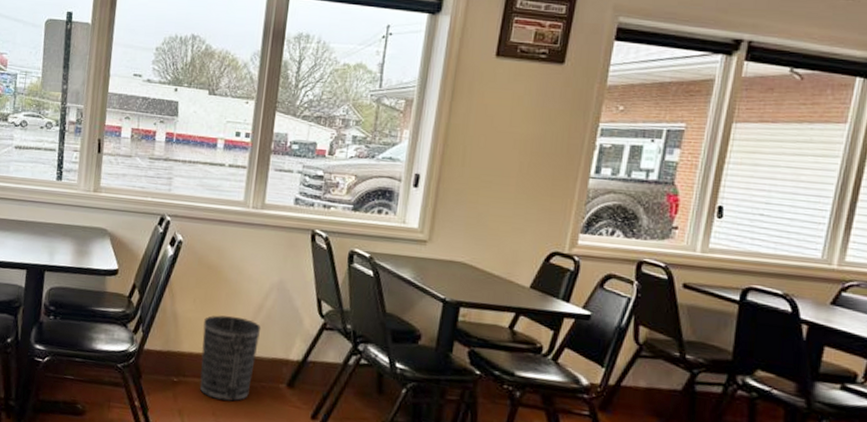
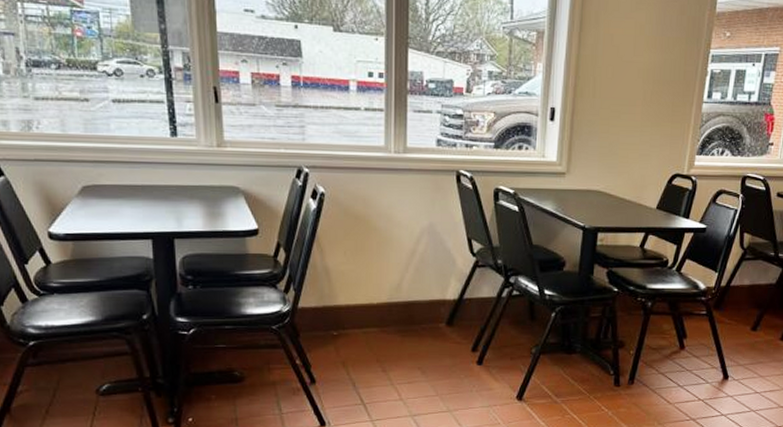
wastebasket: present [199,315,262,402] -> none [358,264,416,346]

